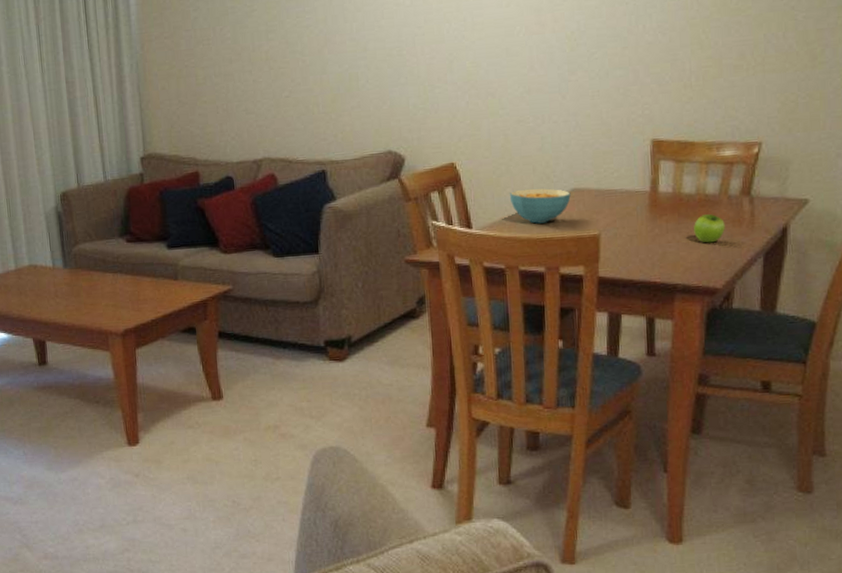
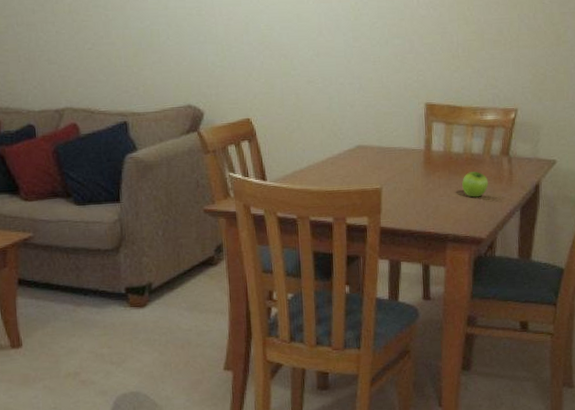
cereal bowl: present [509,188,571,224] -> none [300,144,356,177]

